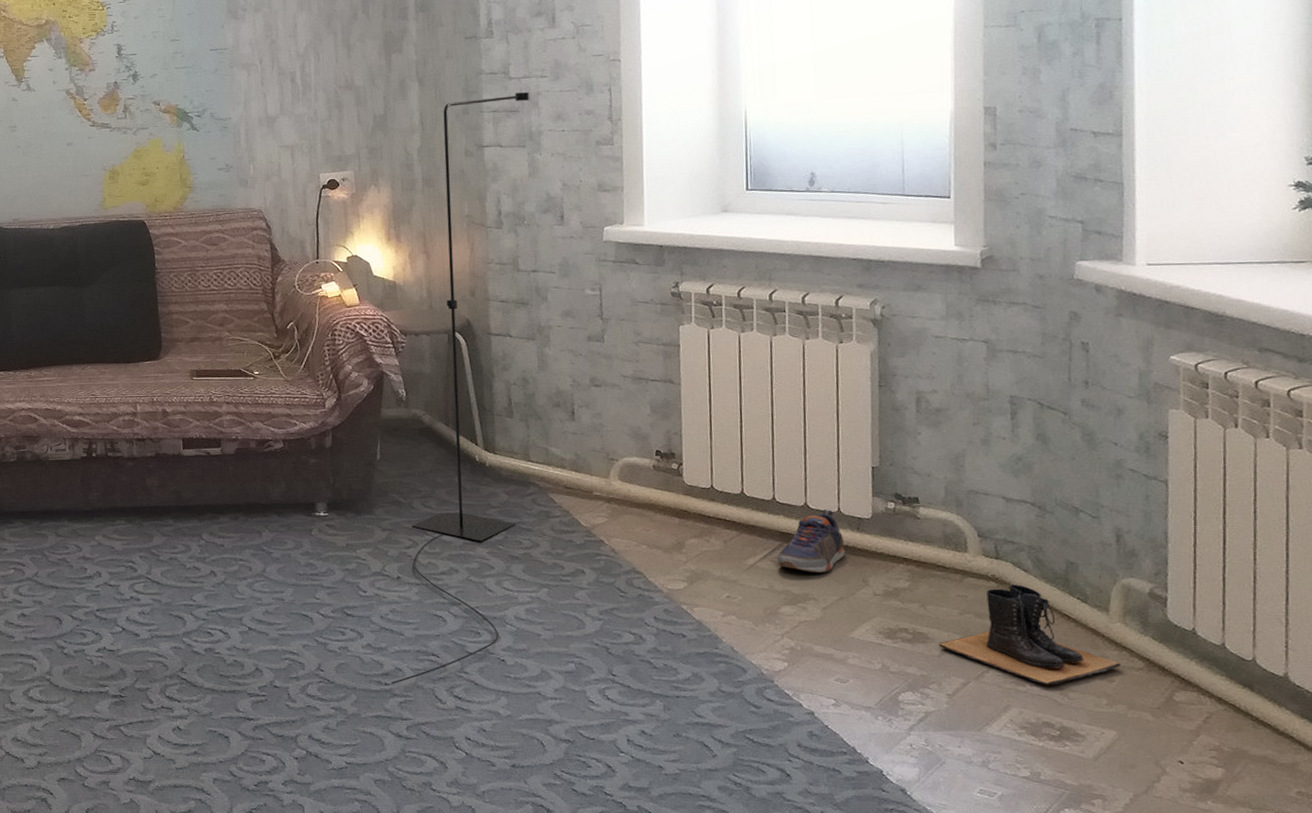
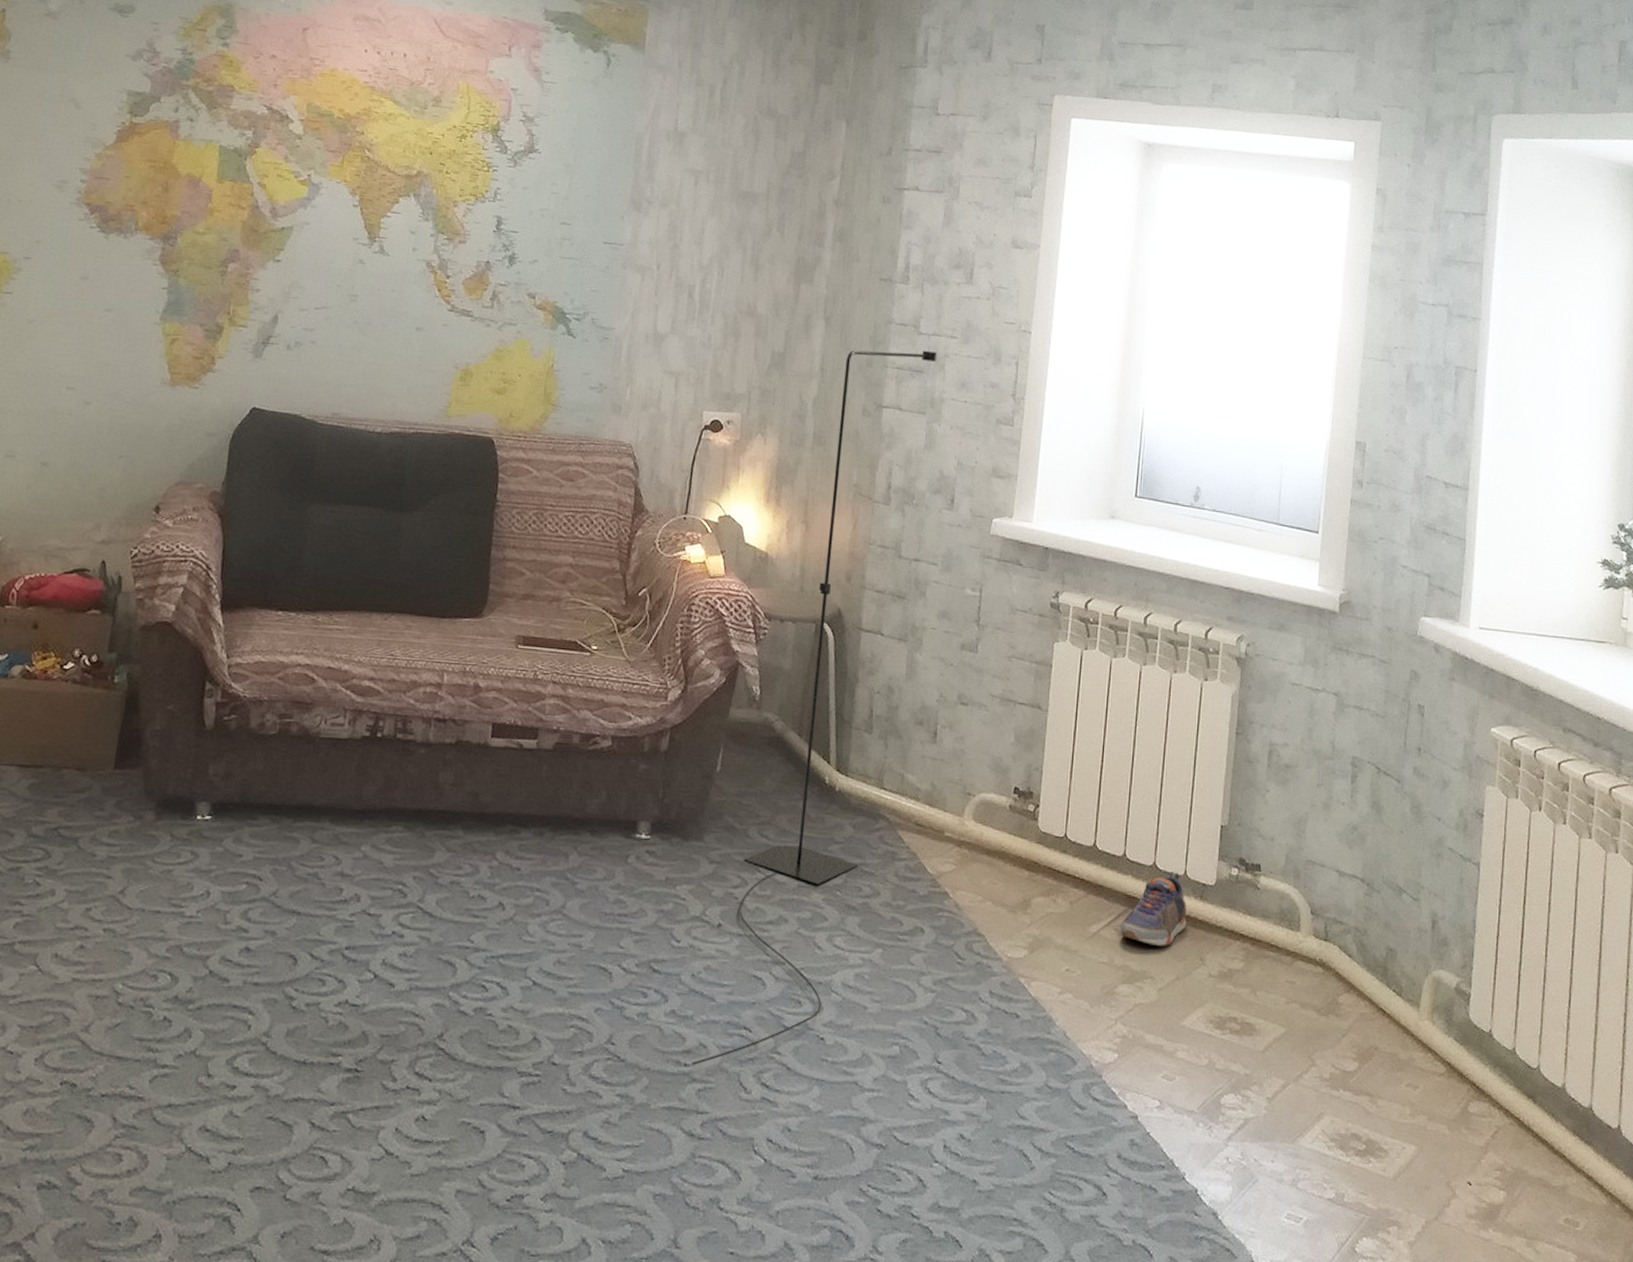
boots: present [938,585,1122,685] -> none [1264,971,1426,1091]

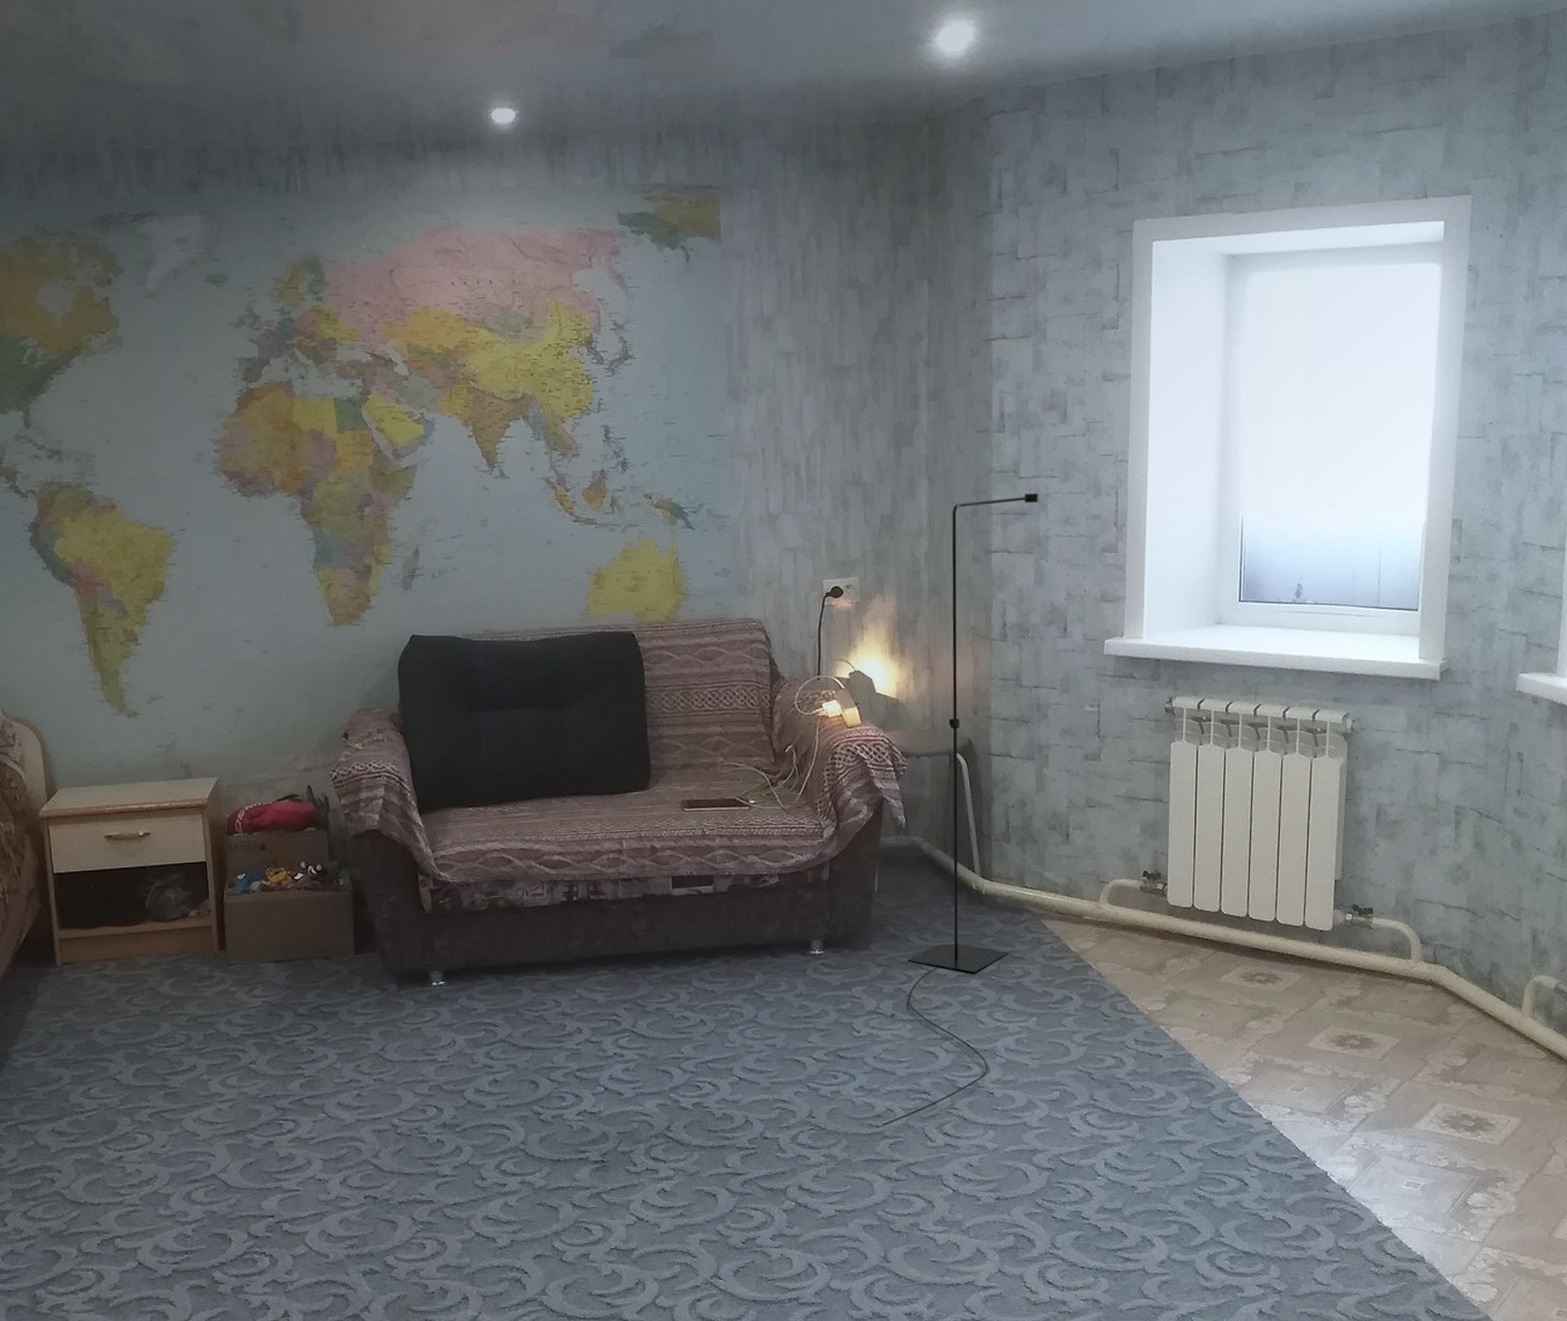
sneaker: present [1120,871,1187,947] -> none [1248,923,1307,987]

